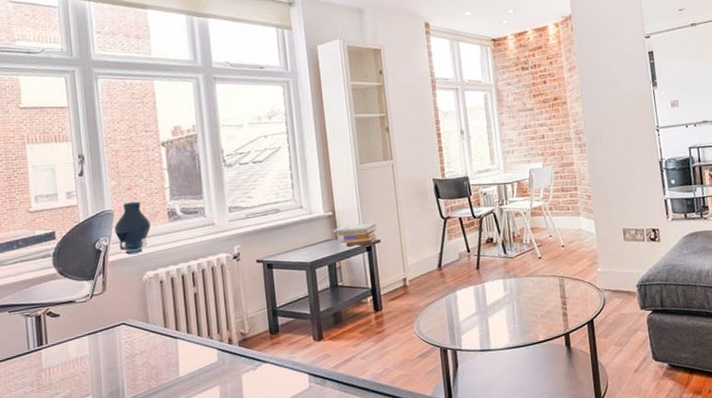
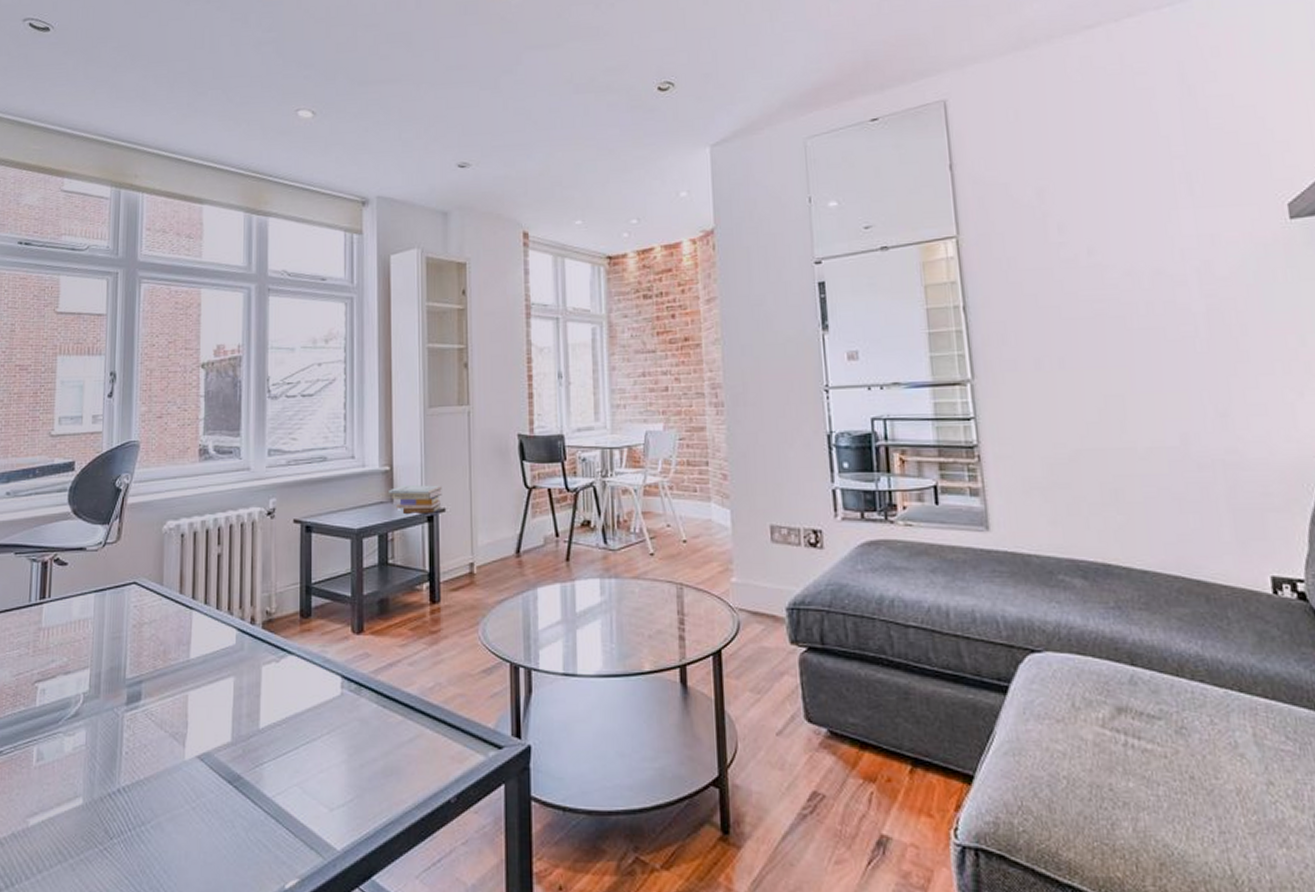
vase: present [114,201,151,255] -> none [138,432,178,498]

